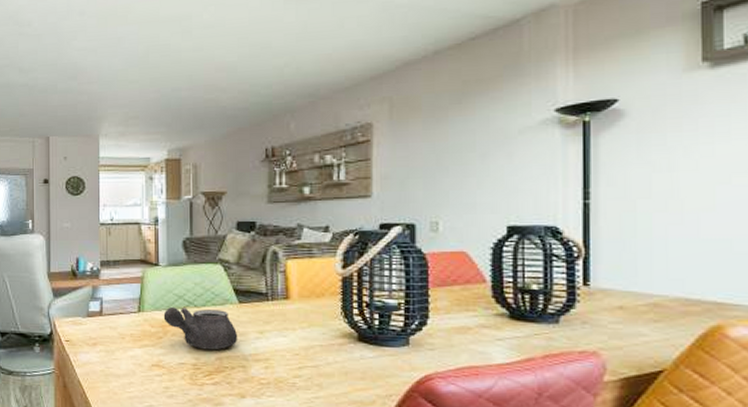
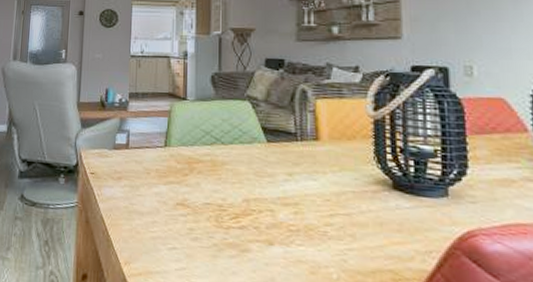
teapot: present [163,307,238,350] -> none [190,143,266,191]

